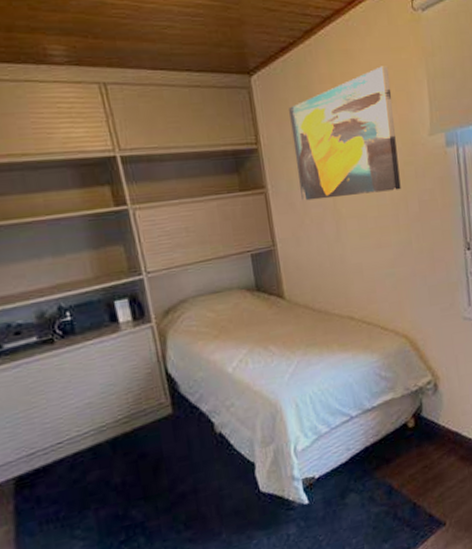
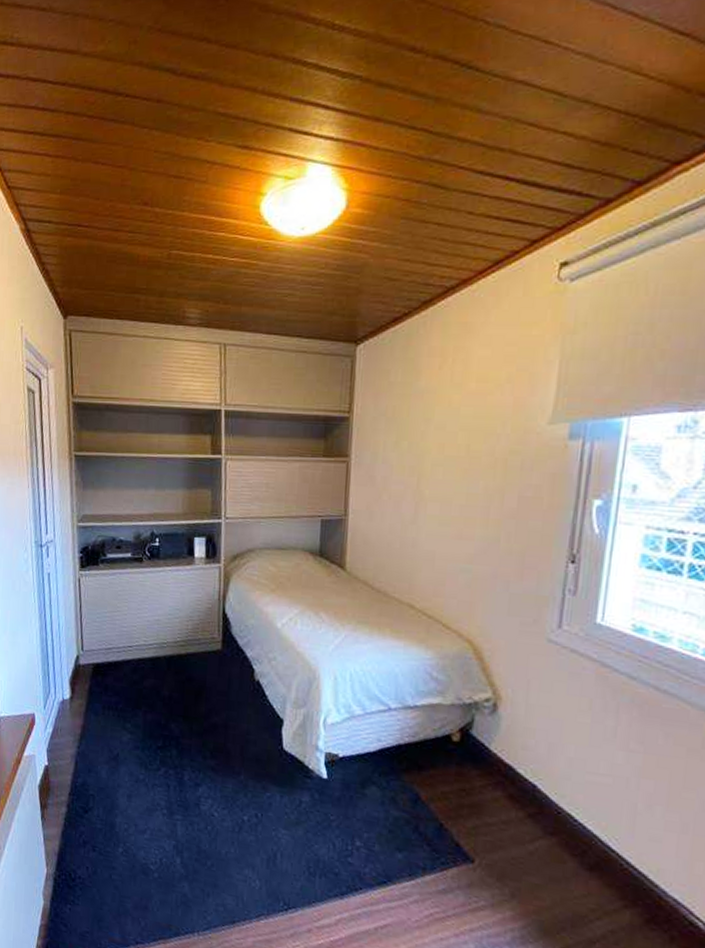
wall art: present [289,66,401,201] -> none [384,342,513,481]

